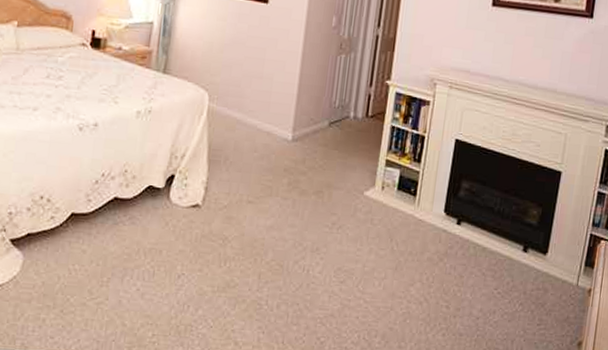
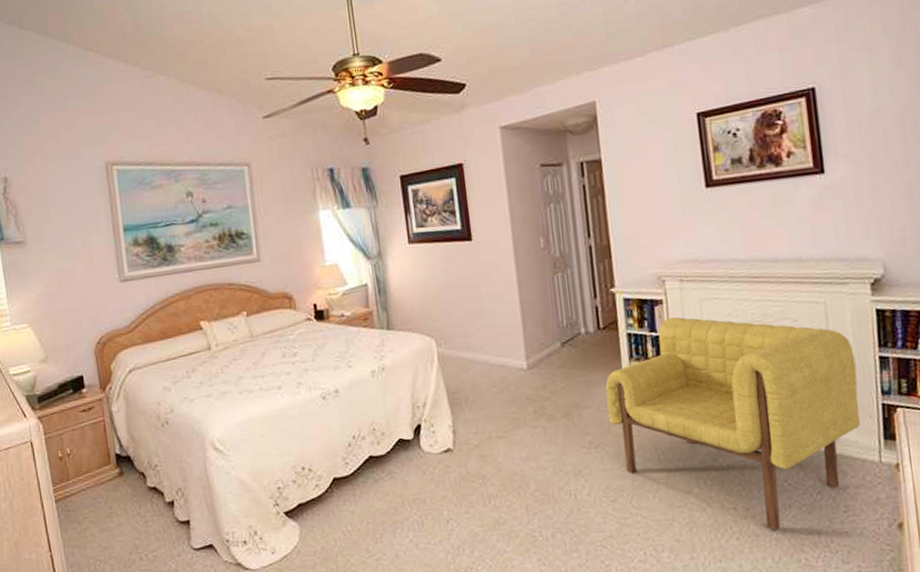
armchair: none [356,119,579,333] -> present [605,317,861,531]

